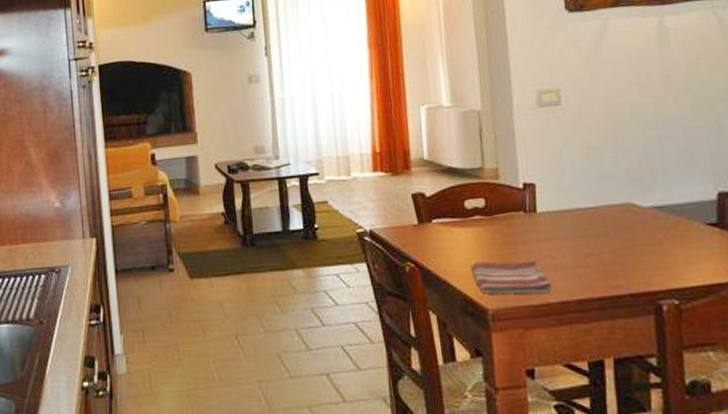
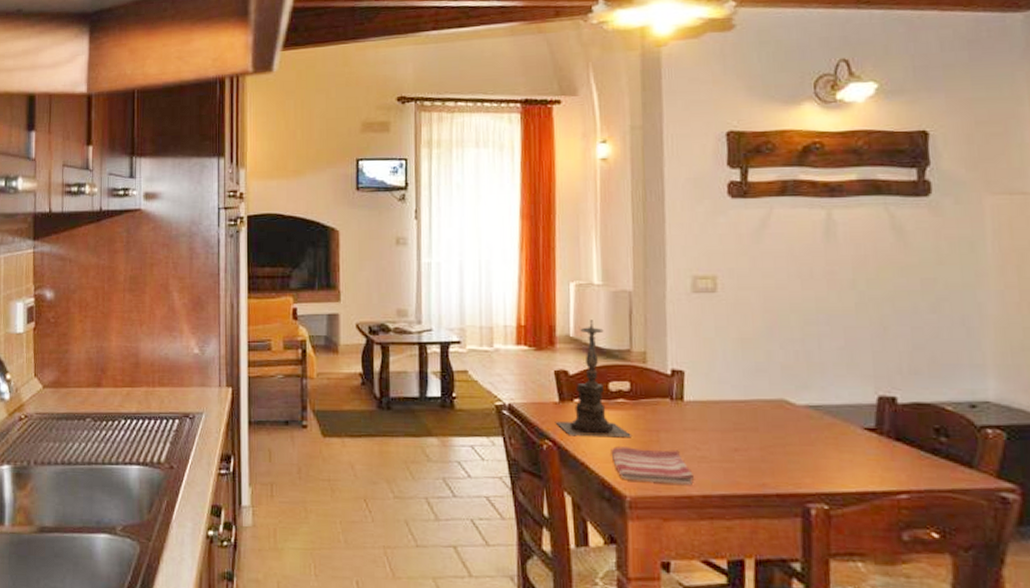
candle holder: none [415,141,491,256] -> present [555,320,633,437]

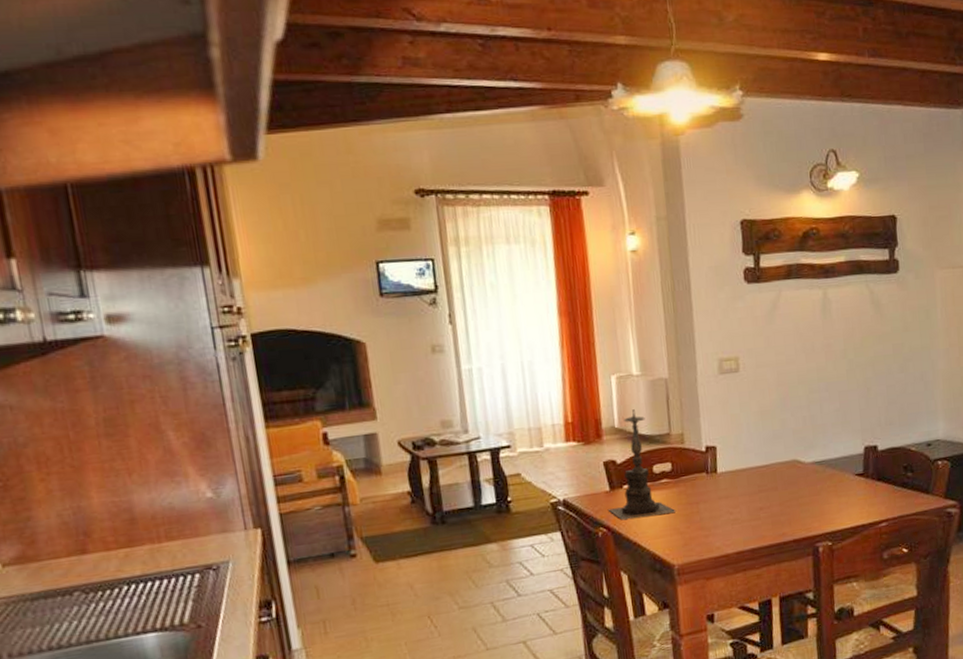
dish towel: present [611,446,694,485] -> none [659,517,729,551]

